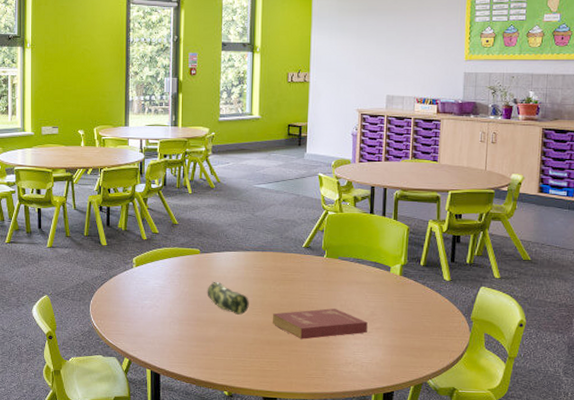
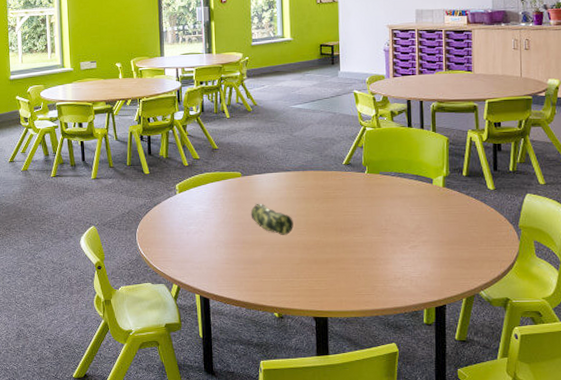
book: present [273,308,368,340] -> none [318,224,414,257]

